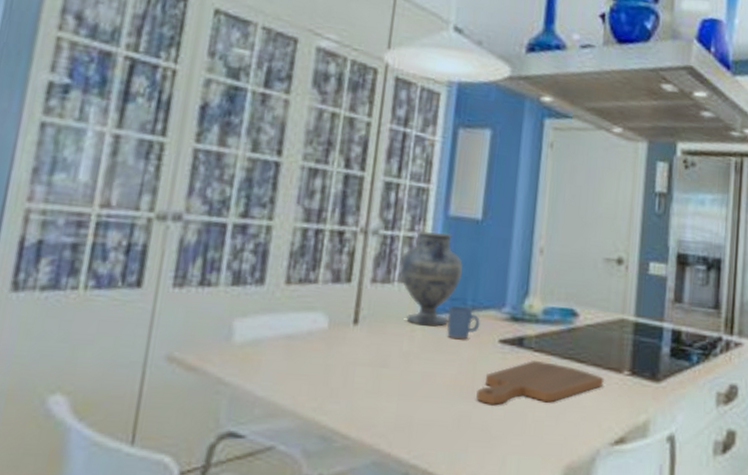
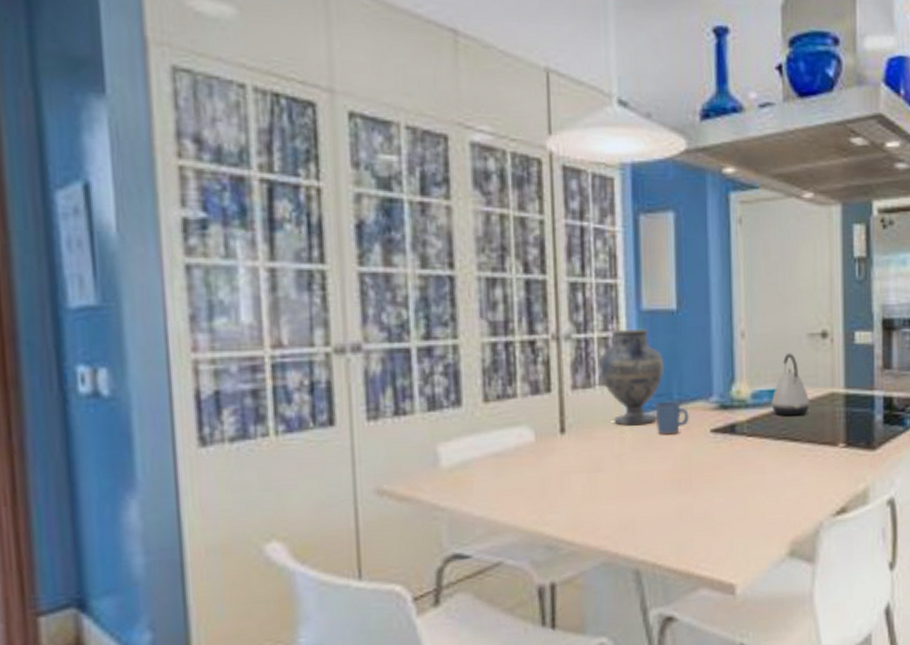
cutting board: present [476,360,604,405] -> none [695,444,820,495]
kettle: none [561,274,600,338] -> present [771,353,810,416]

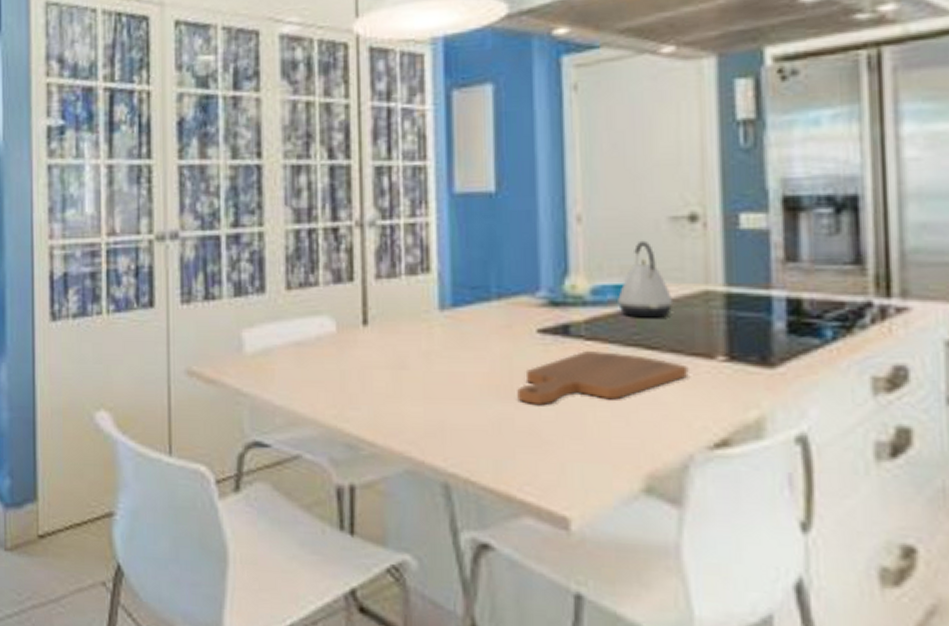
ceramic jug: present [598,328,664,426] -> none [404,213,479,320]
mug: present [655,402,689,435] -> none [469,296,510,333]
cutting board: none [695,444,820,495] -> present [517,350,689,406]

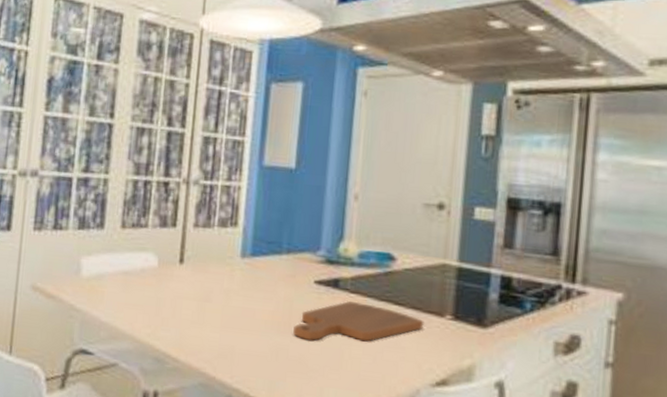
kettle: present [618,240,674,318] -> none [378,219,419,281]

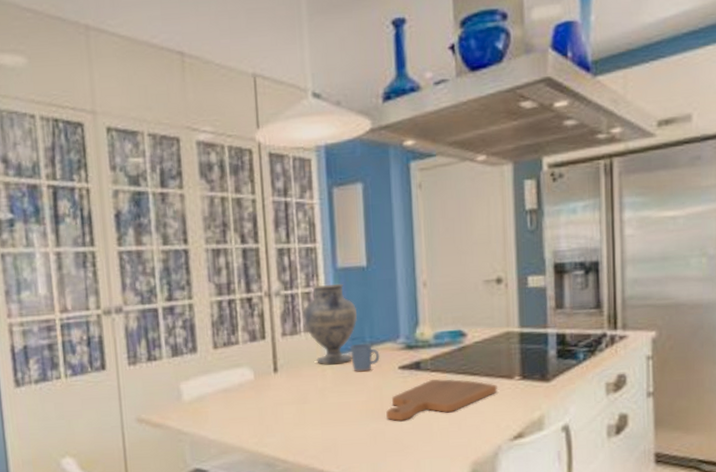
ceramic jug: none [218,180,278,267] -> present [302,283,357,365]
mug: none [263,249,296,280] -> present [350,344,380,372]

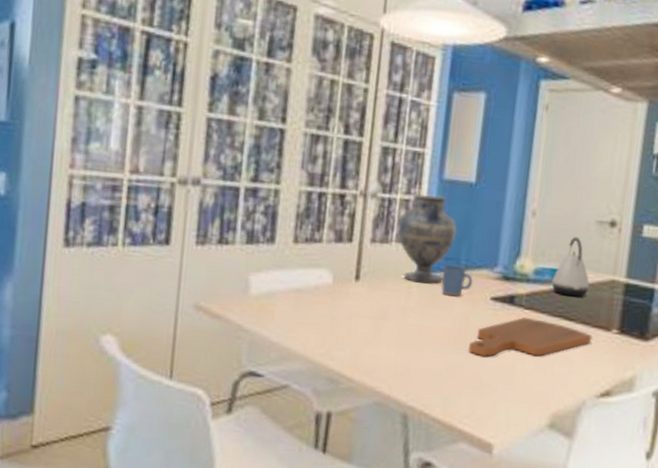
kettle: none [451,298,487,354] -> present [552,236,590,297]

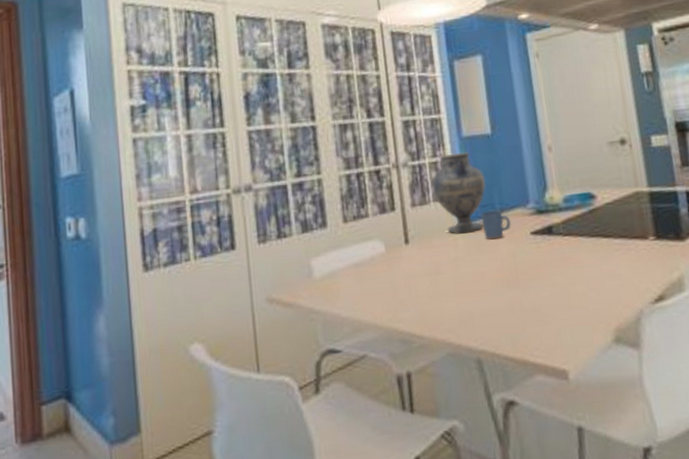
cutting board: present [468,317,593,357] -> none [521,242,633,290]
kettle: present [552,236,590,297] -> none [581,160,618,216]

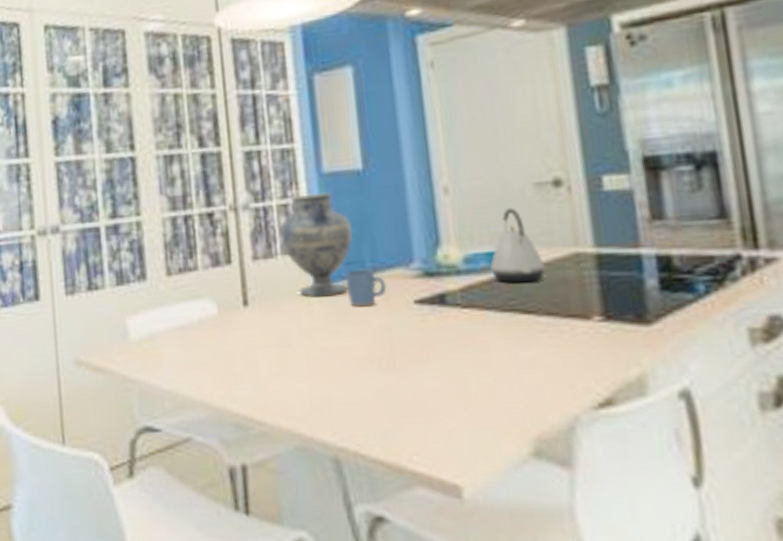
kettle: none [581,160,618,216] -> present [490,207,546,283]

